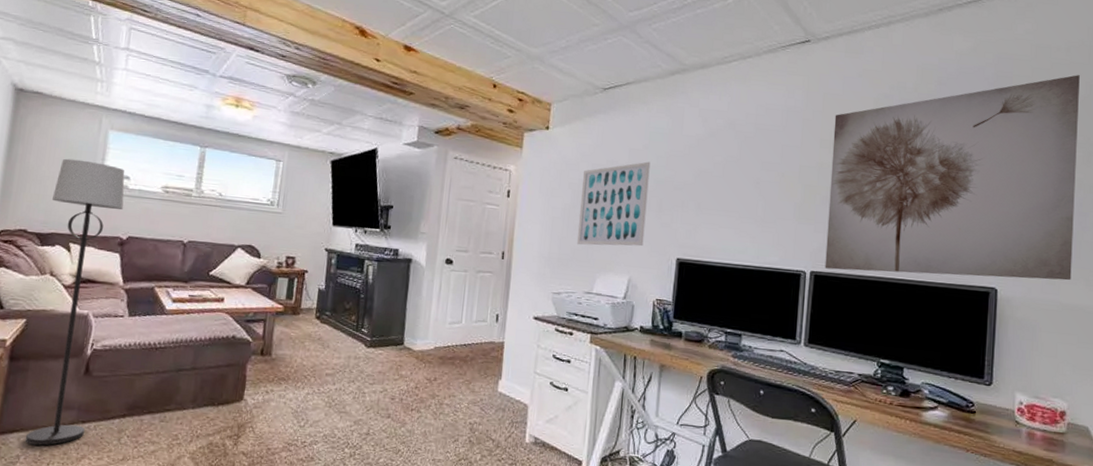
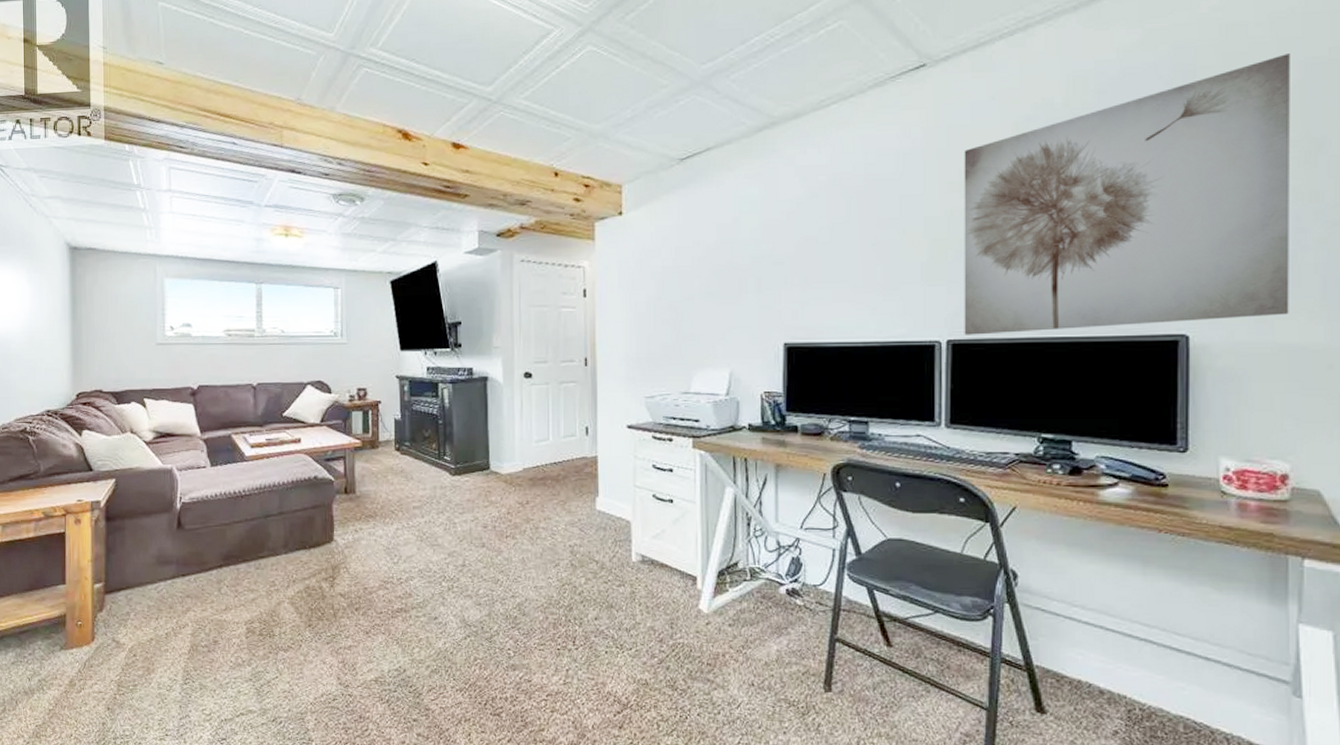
lamp: present [24,158,125,446] -> none [121,312,190,601]
wall art: present [576,161,651,247] -> none [666,236,744,341]

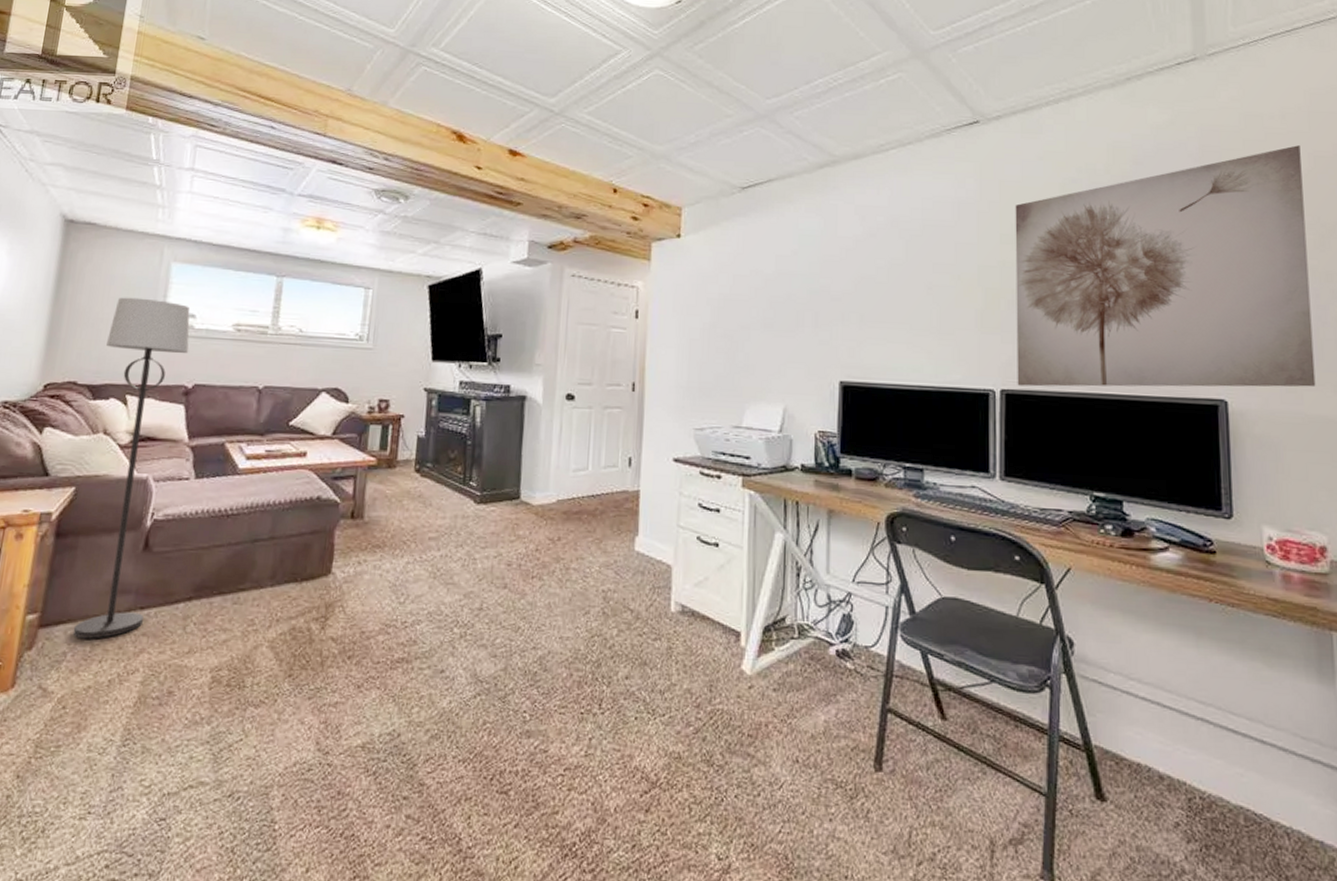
lamp: none [121,312,190,601] -> present [72,297,190,639]

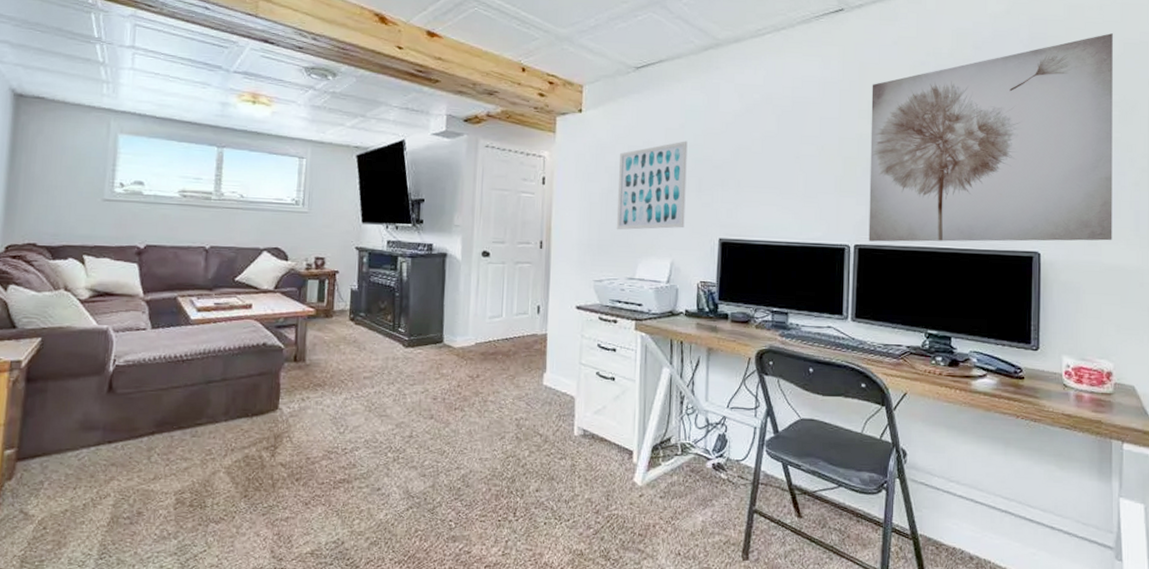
lamp: present [72,297,190,639] -> none [48,166,140,470]
wall art: none [719,269,802,371] -> present [616,141,688,230]

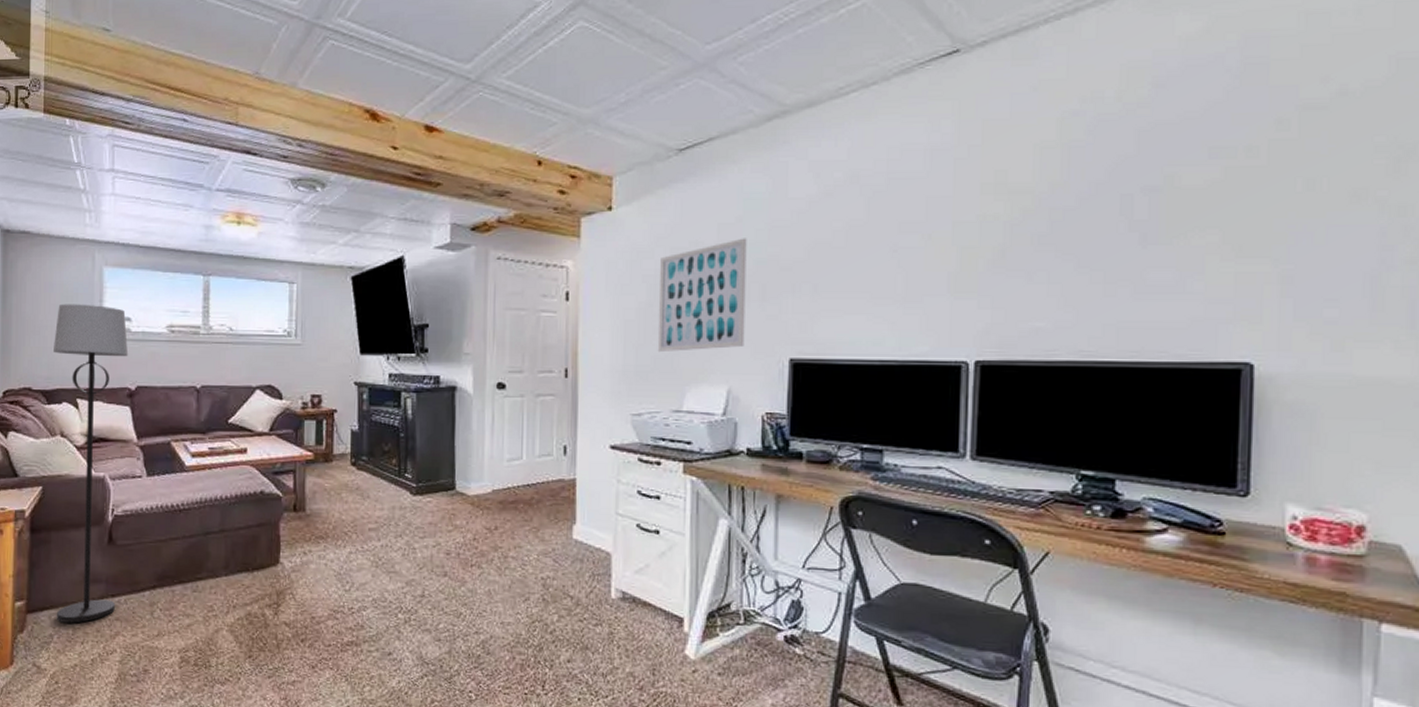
lamp: none [48,166,140,470] -> present [54,304,129,623]
wall art: present [868,33,1113,242] -> none [995,47,1379,356]

